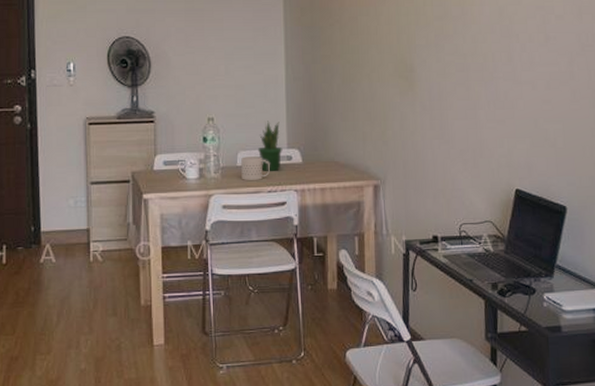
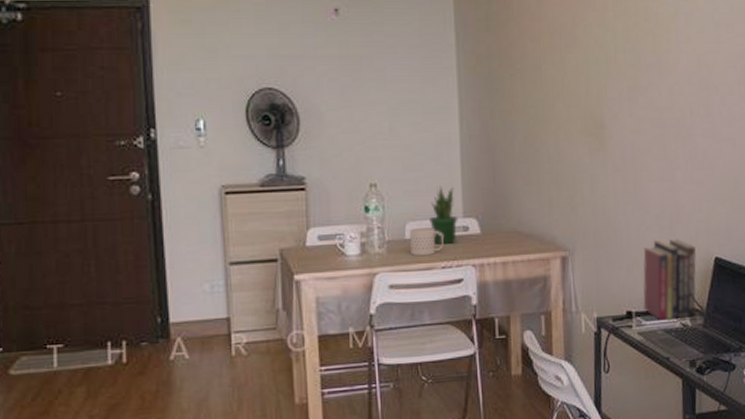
books: none [448,171,499,246] -> present [643,239,697,321]

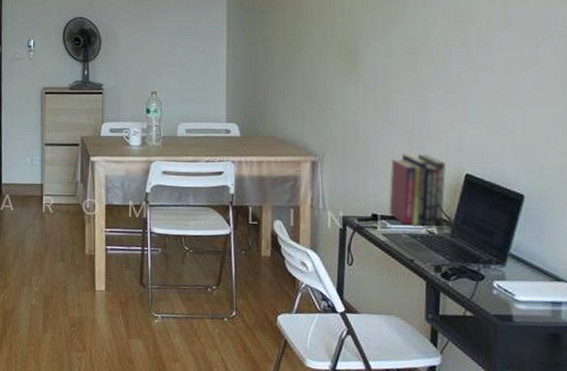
mug: present [410,227,444,257] -> none [181,128,208,151]
planter: present [429,186,458,244] -> none [198,96,222,143]

